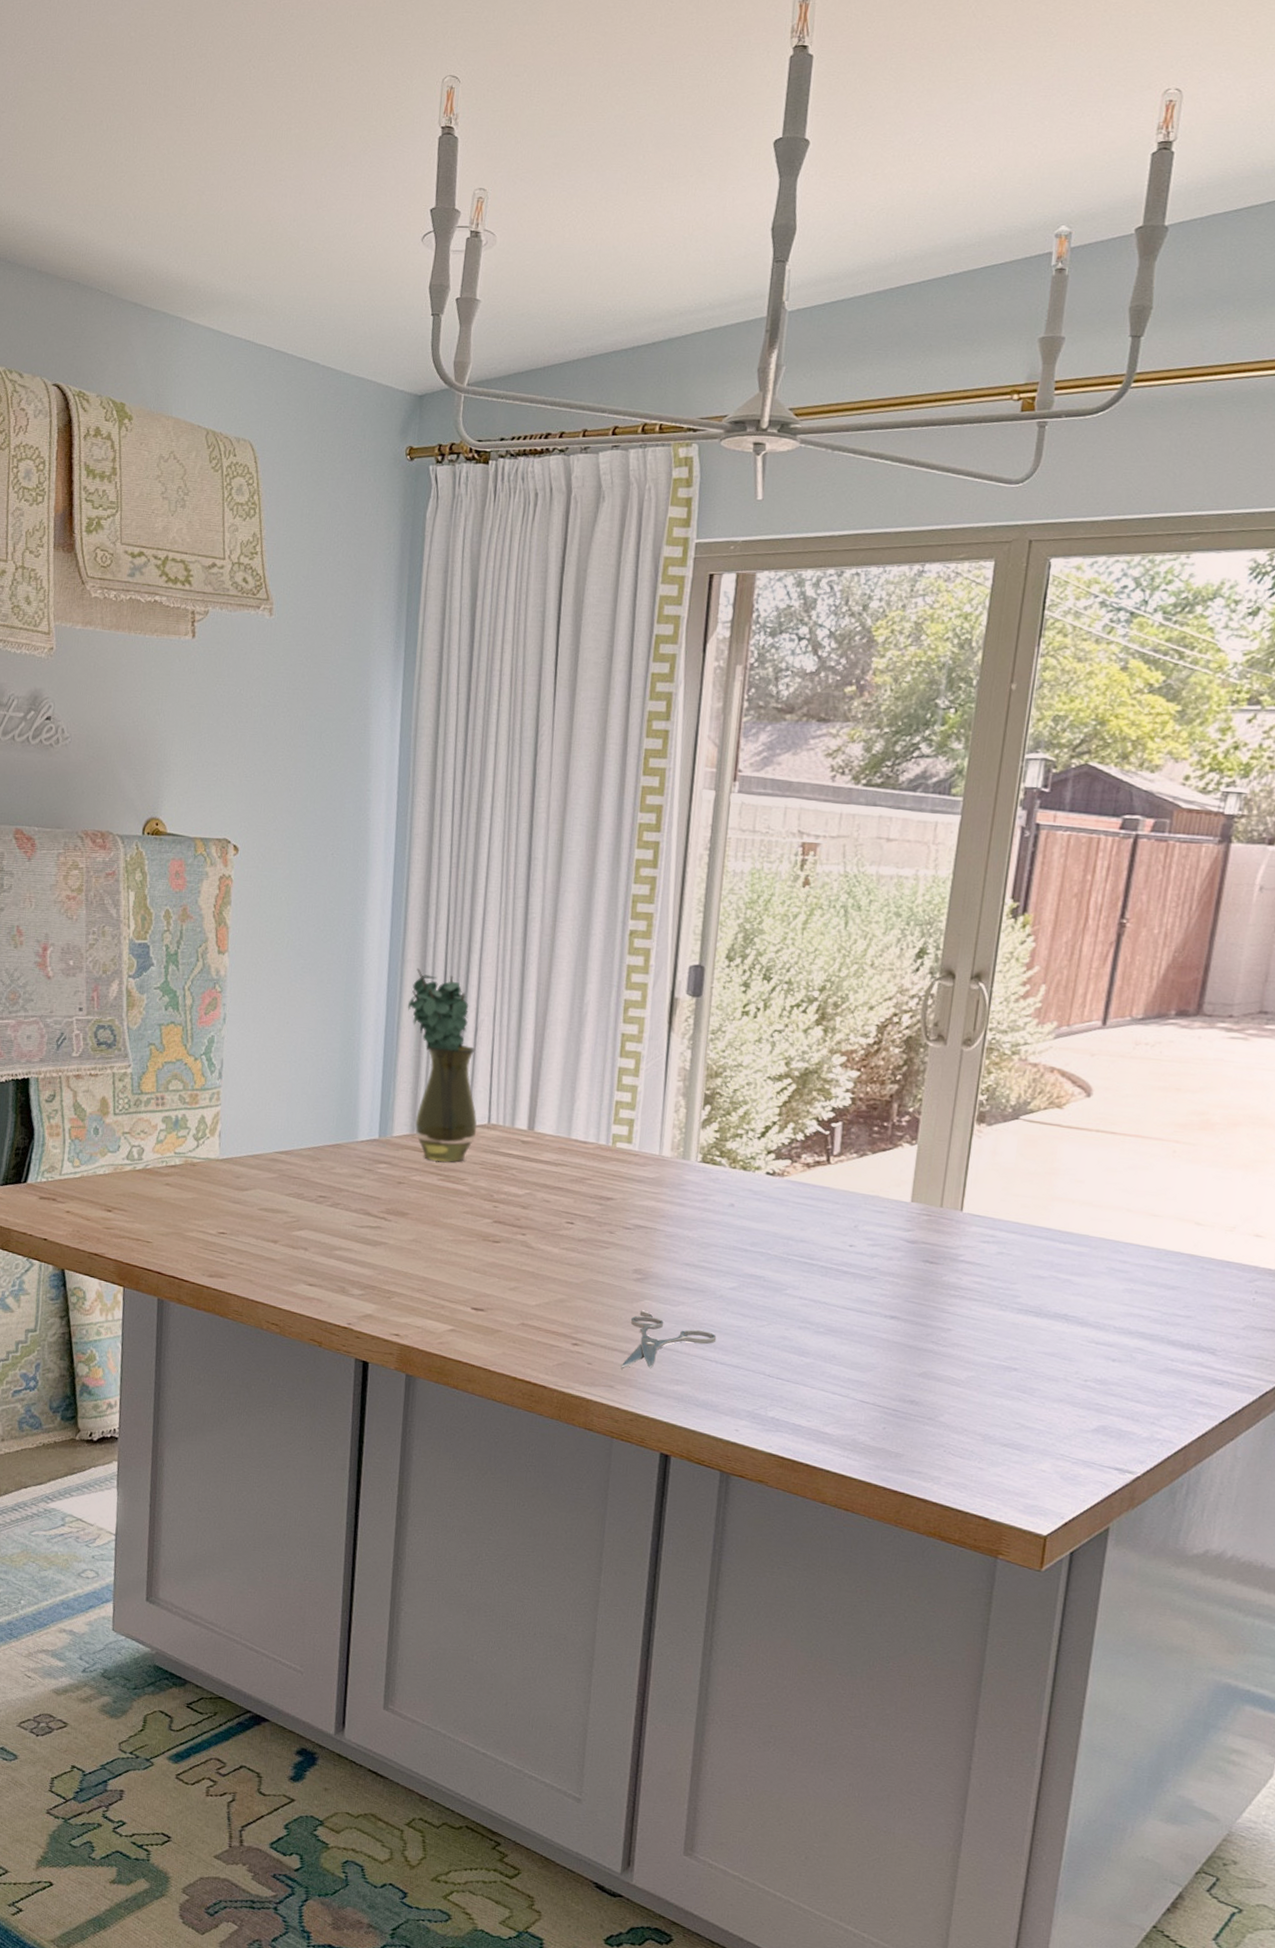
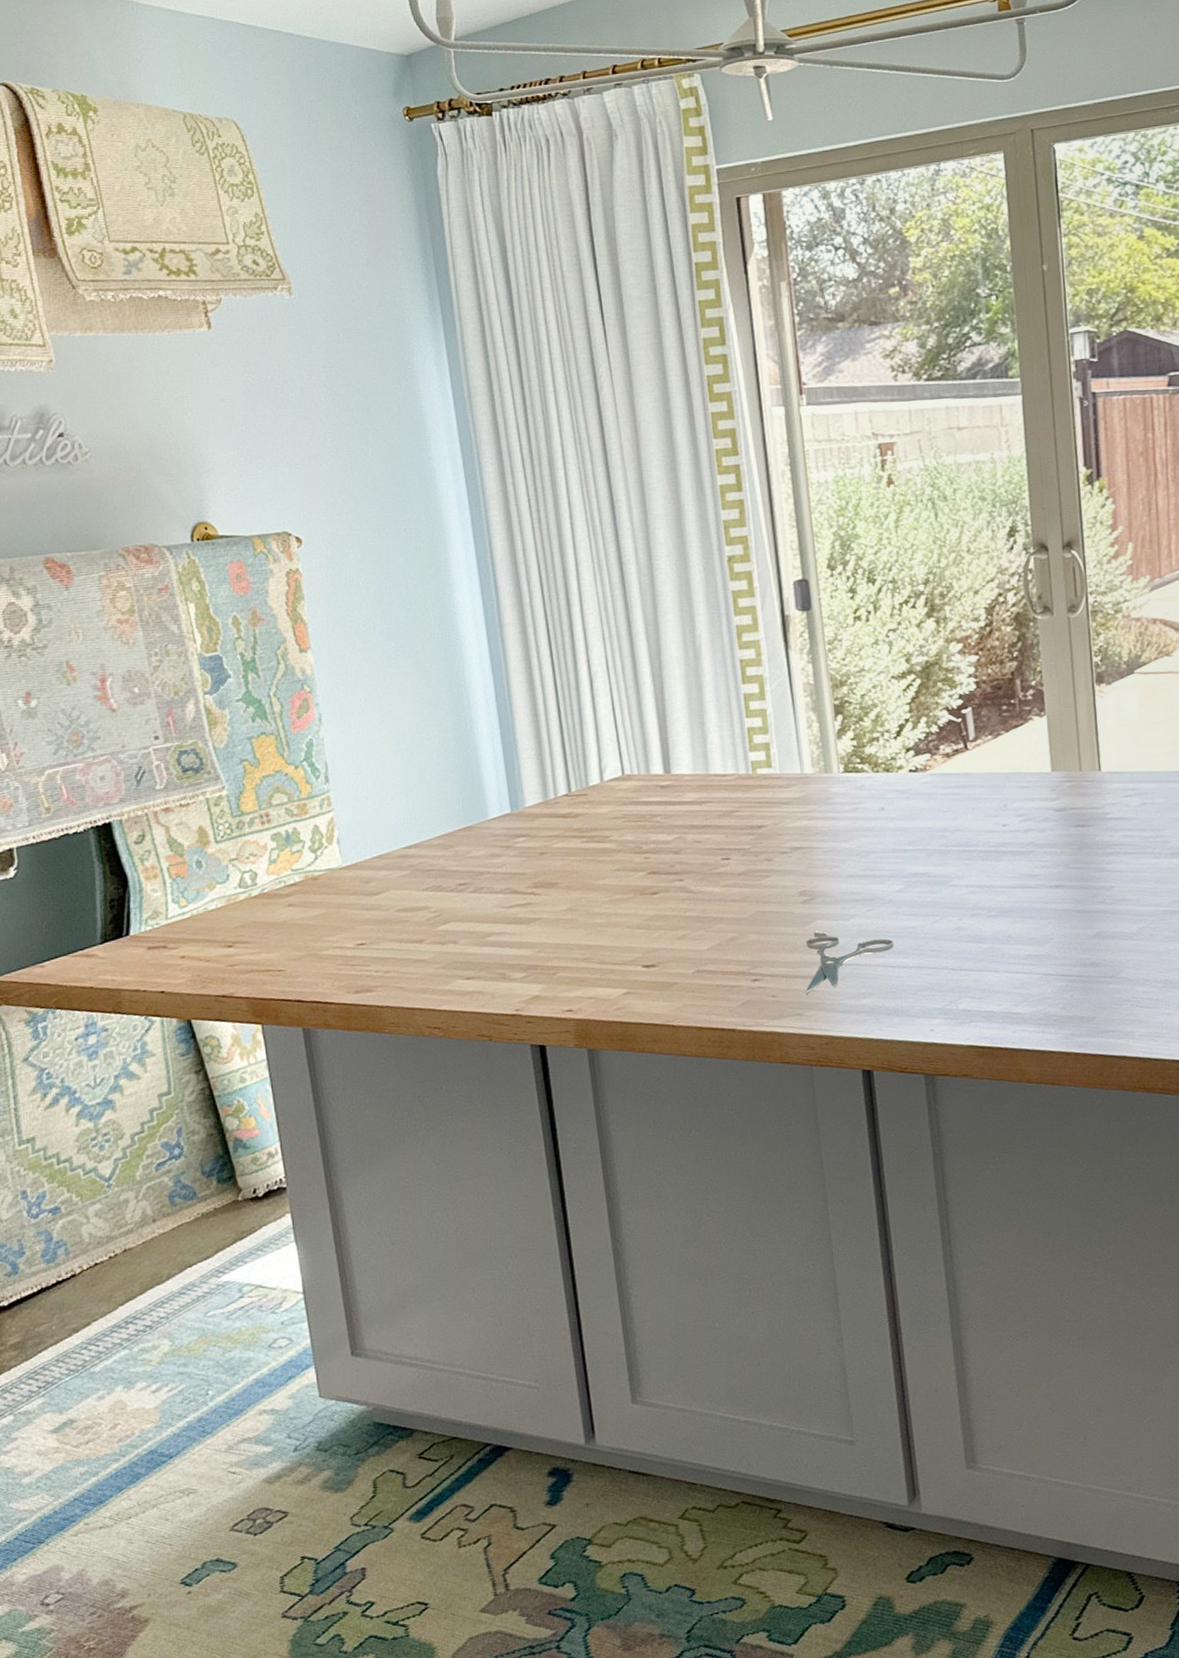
vase: present [407,968,478,1163] -> none [514,631,612,825]

